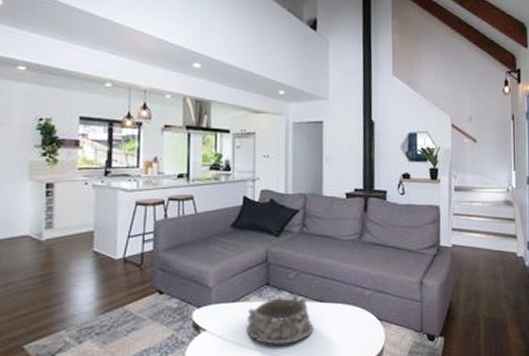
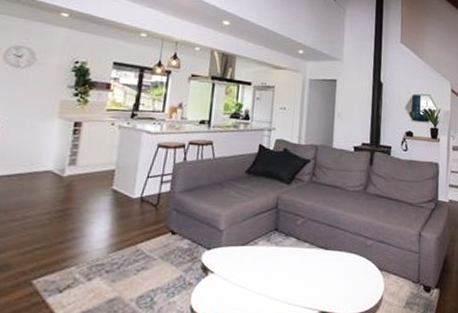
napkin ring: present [247,295,313,346] -> none [253,241,317,291]

